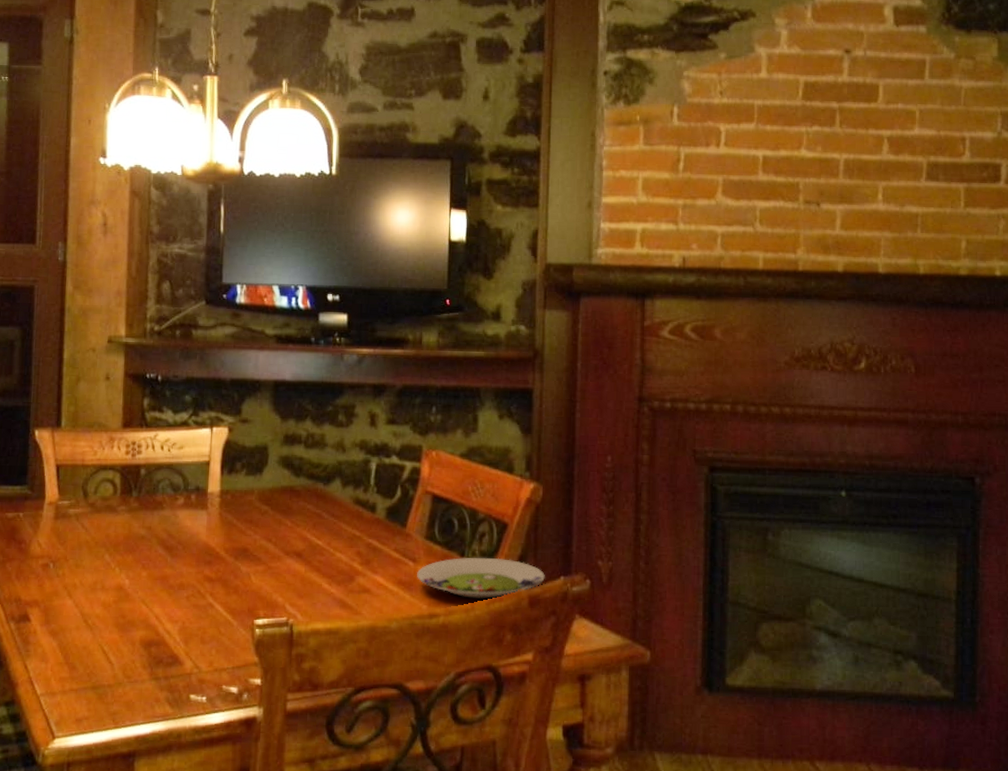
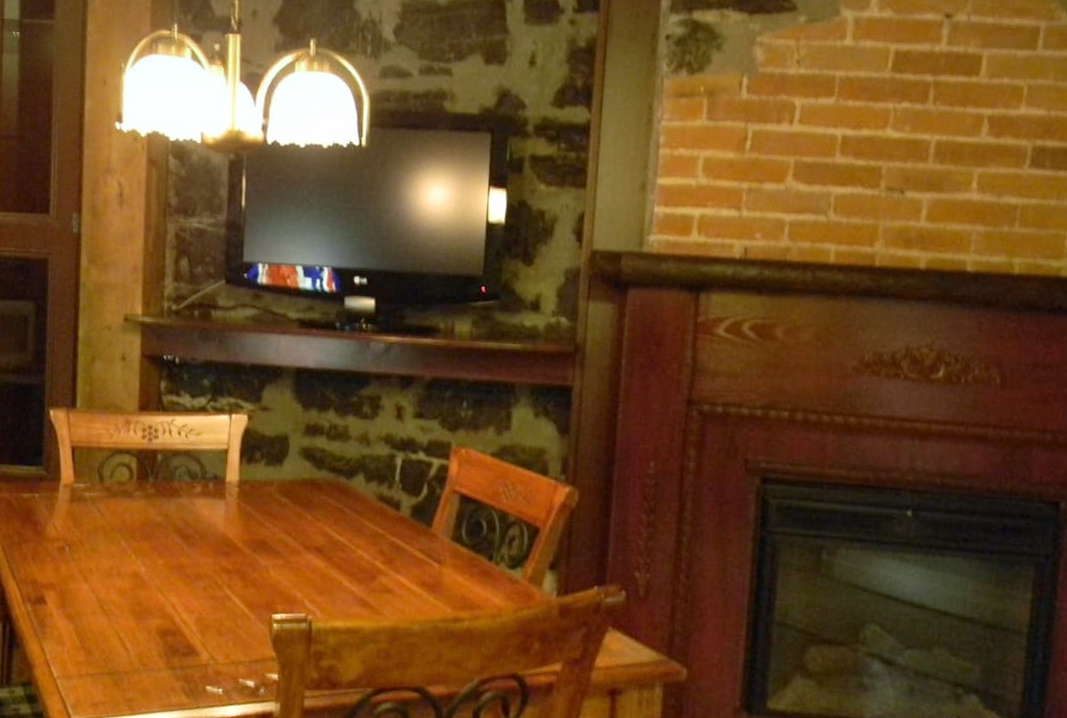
salad plate: present [417,557,545,599] -> none [442,561,578,606]

